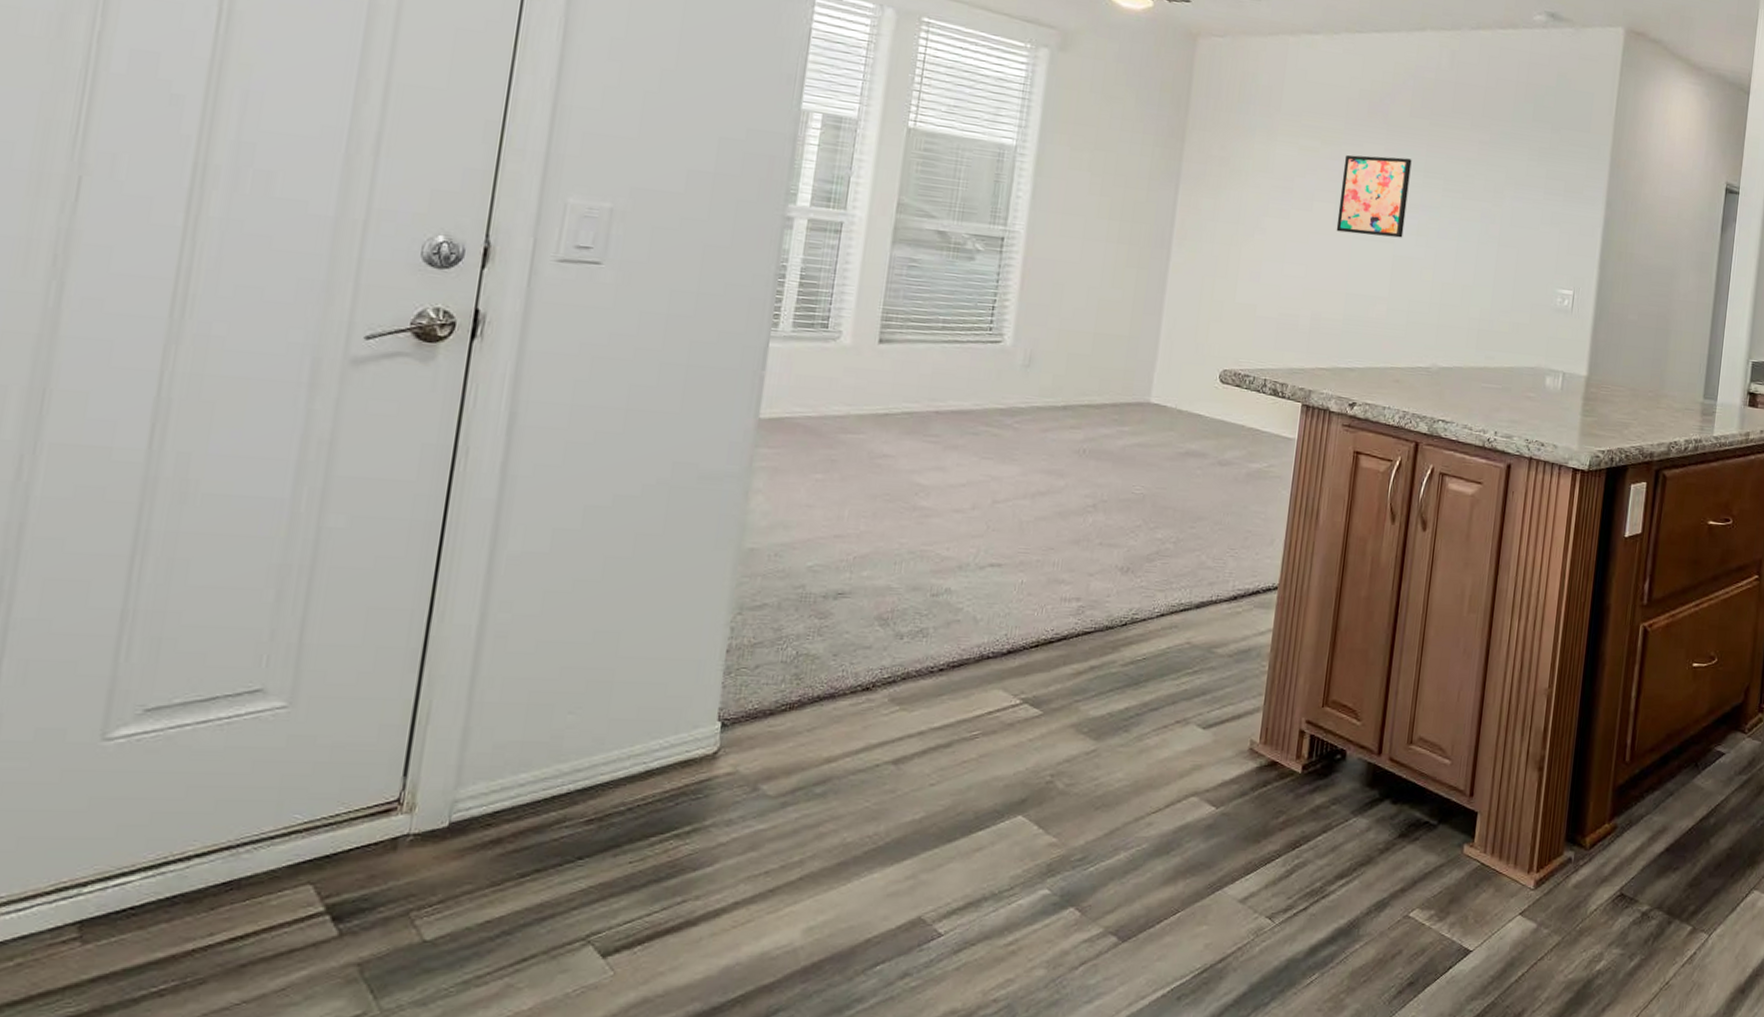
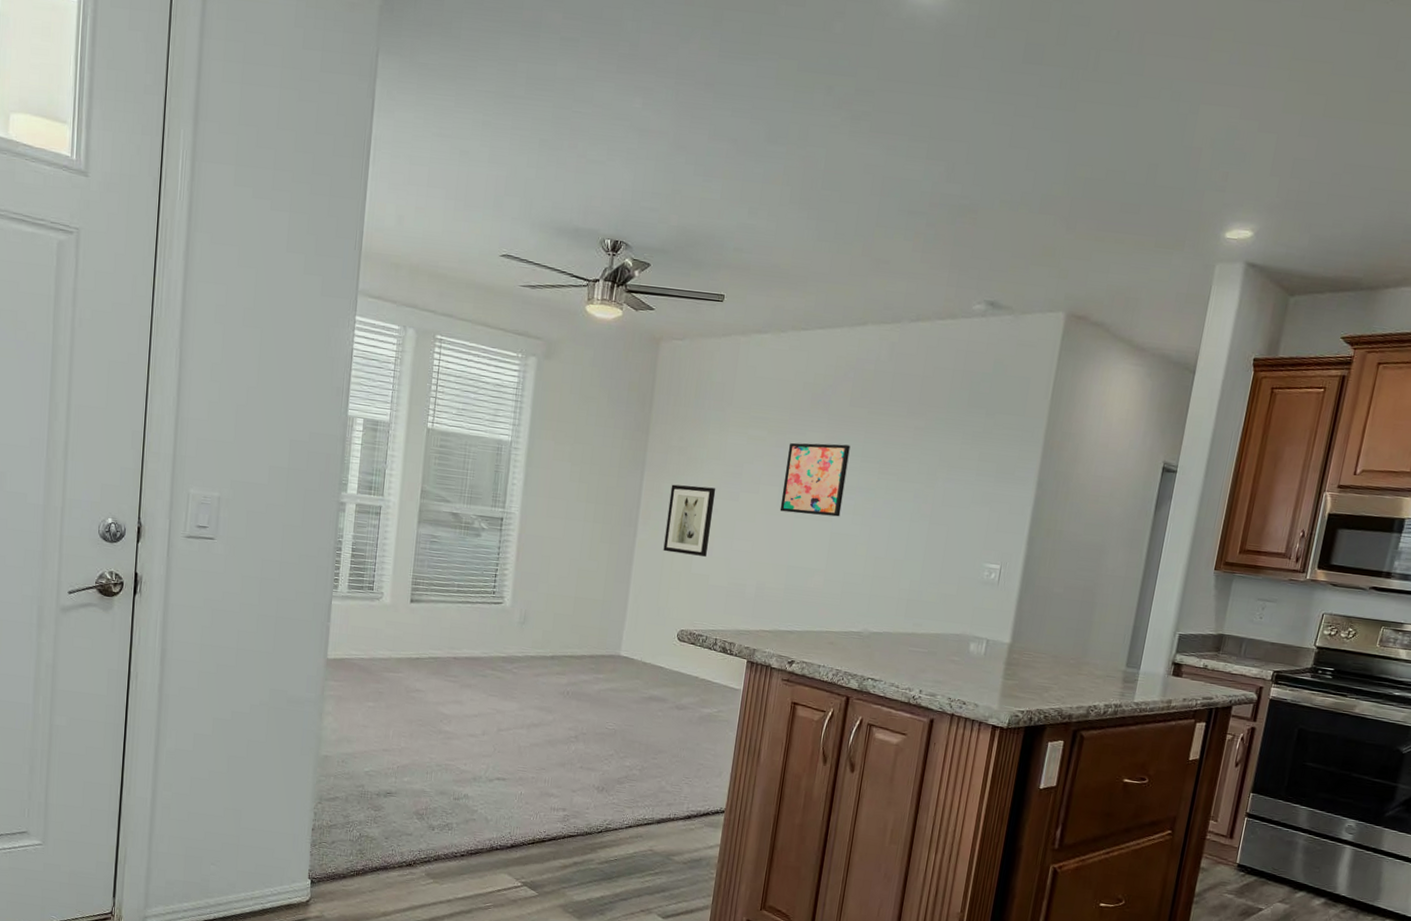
wall art: none [1202,199,1264,283] -> present [663,484,716,557]

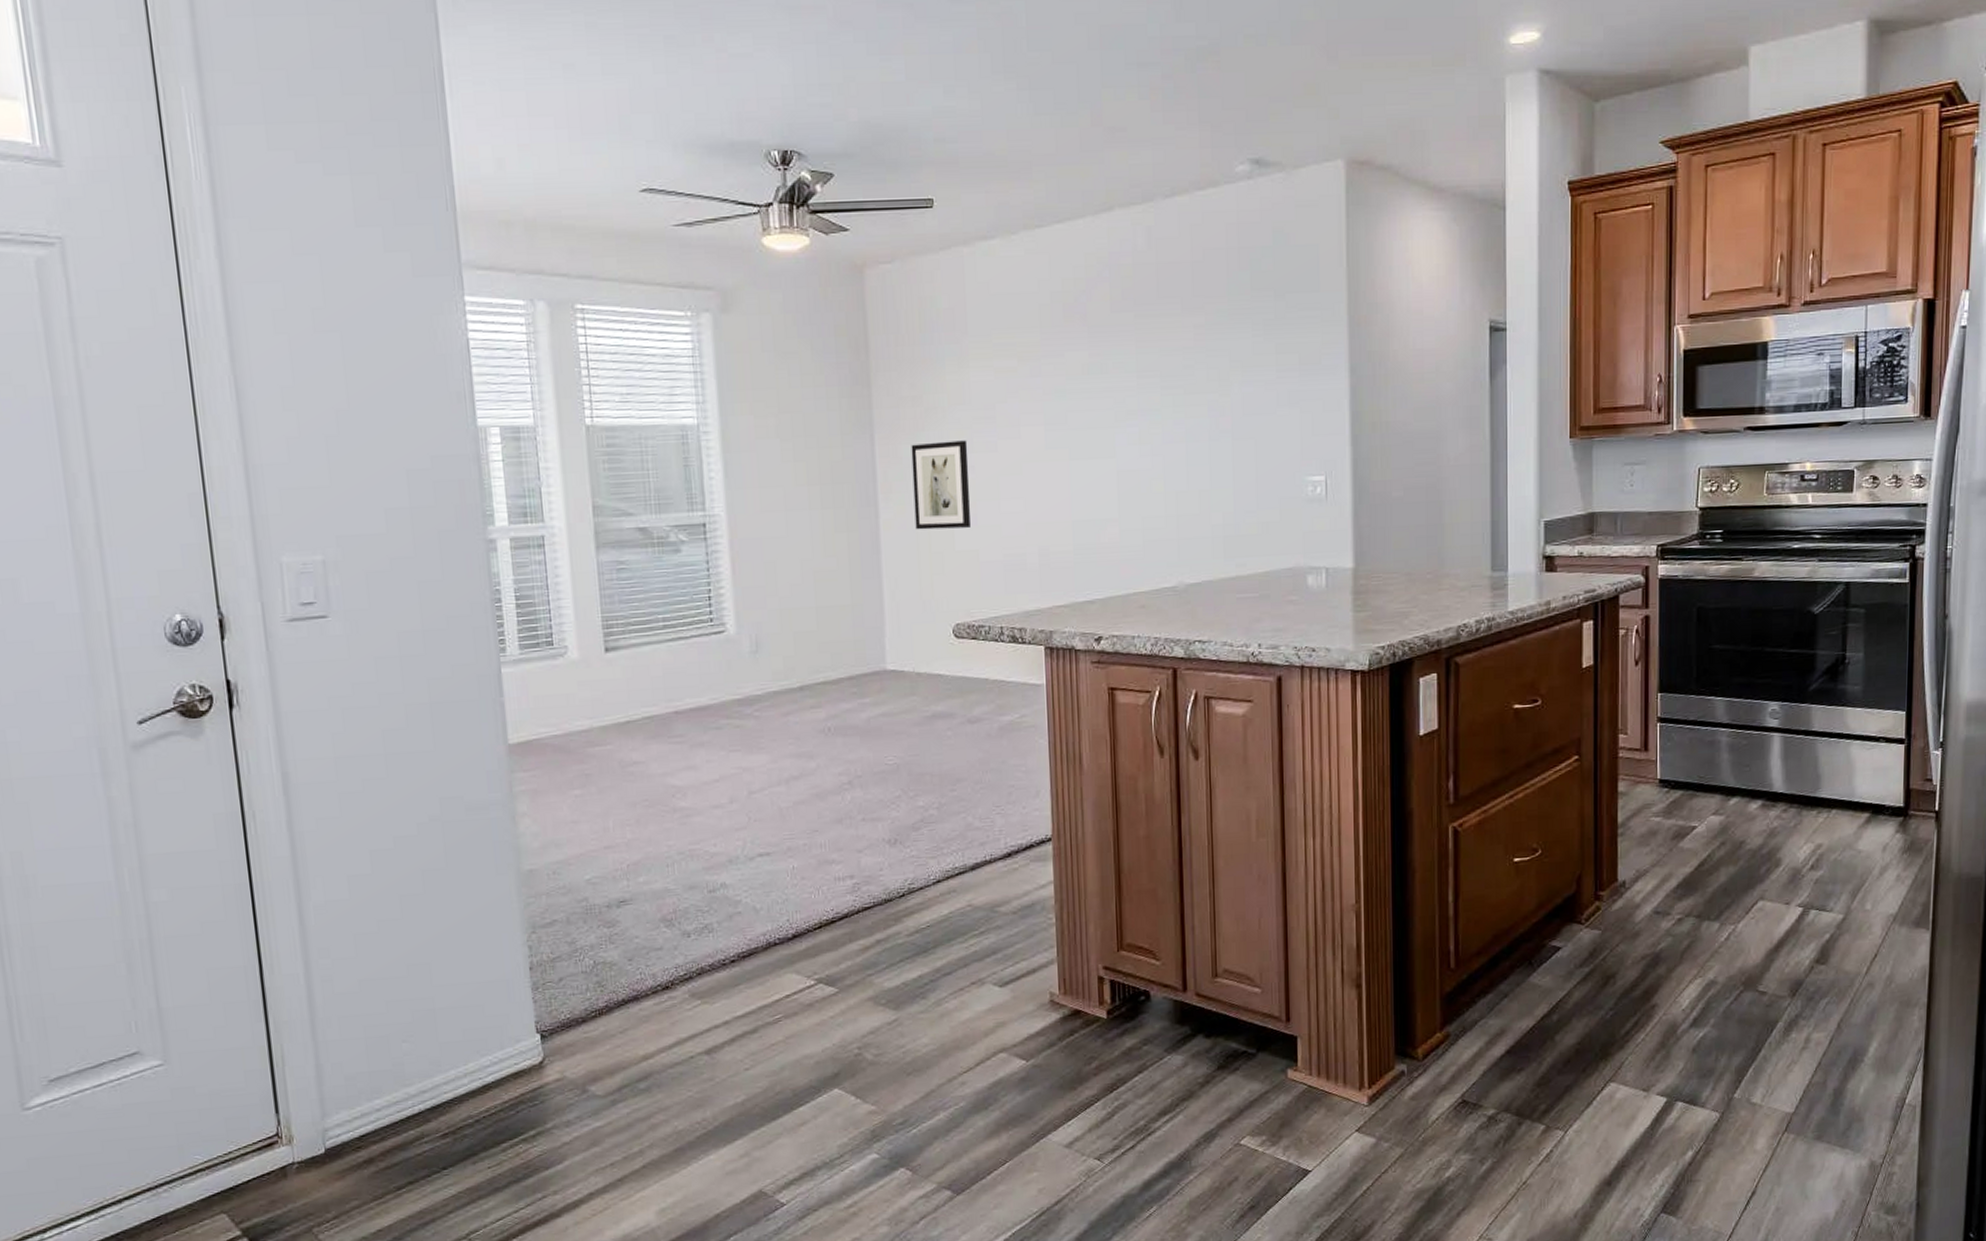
wall art: present [780,442,851,517] -> none [1046,360,1125,456]

